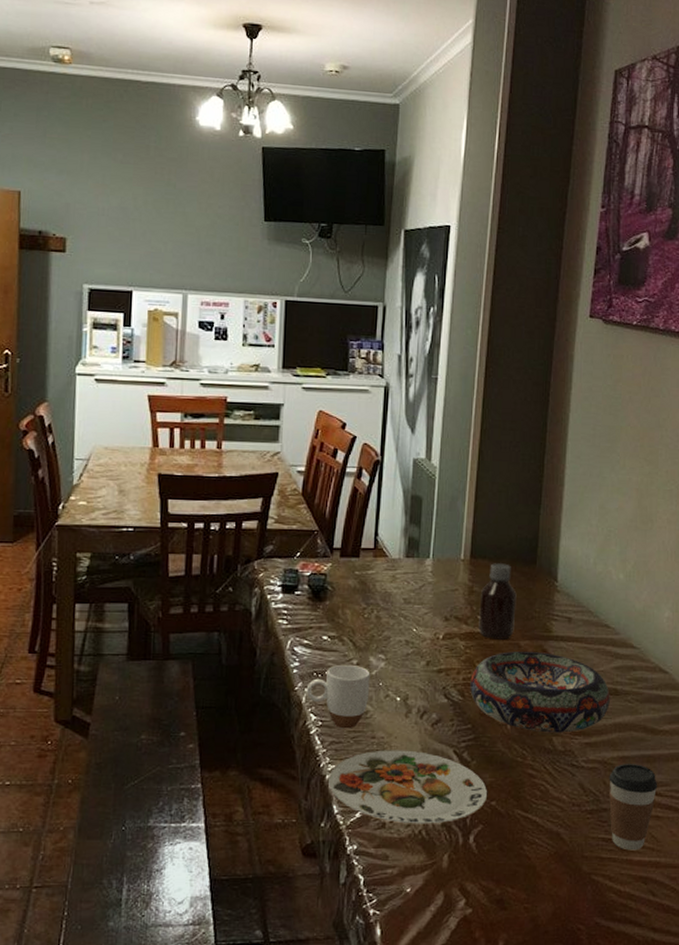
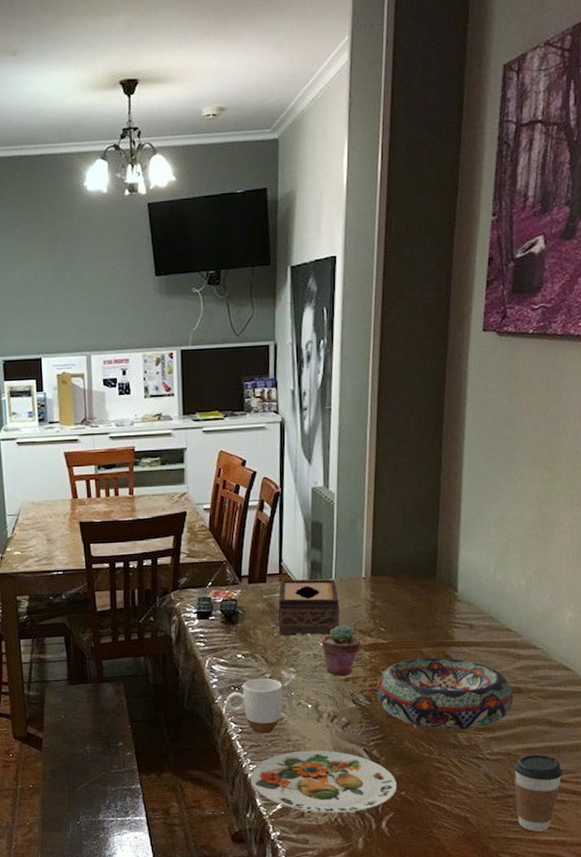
tissue box: none [369,555,436,620] -> present [278,579,340,636]
potted succulent: none [415,610,455,666] -> present [322,625,360,676]
bottle: present [479,563,517,640] -> none [382,578,418,649]

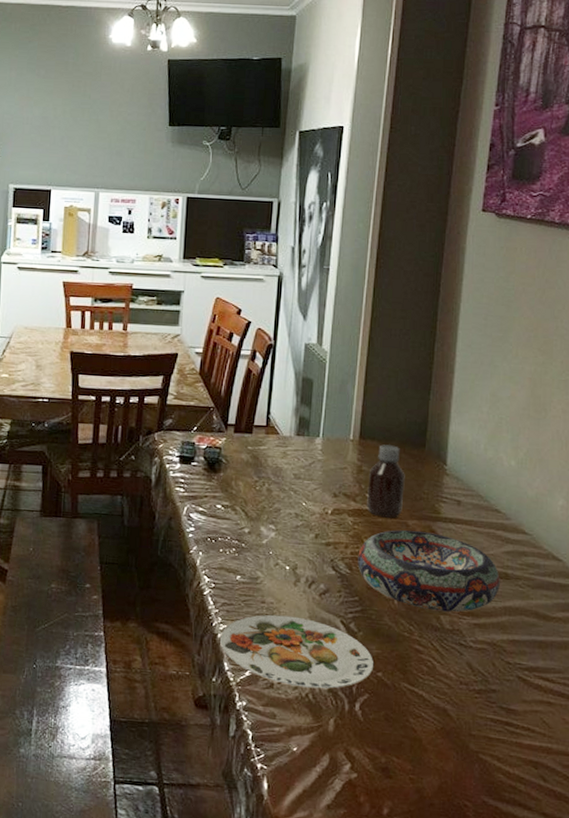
mug: present [225,678,283,734] -> none [200,531,261,593]
tissue box: present [278,579,340,636] -> none [261,432,326,496]
potted succulent: present [322,625,360,676] -> none [305,486,344,540]
bottle: none [382,578,418,649] -> present [367,444,405,518]
coffee cup: present [514,754,563,831] -> none [498,647,550,735]

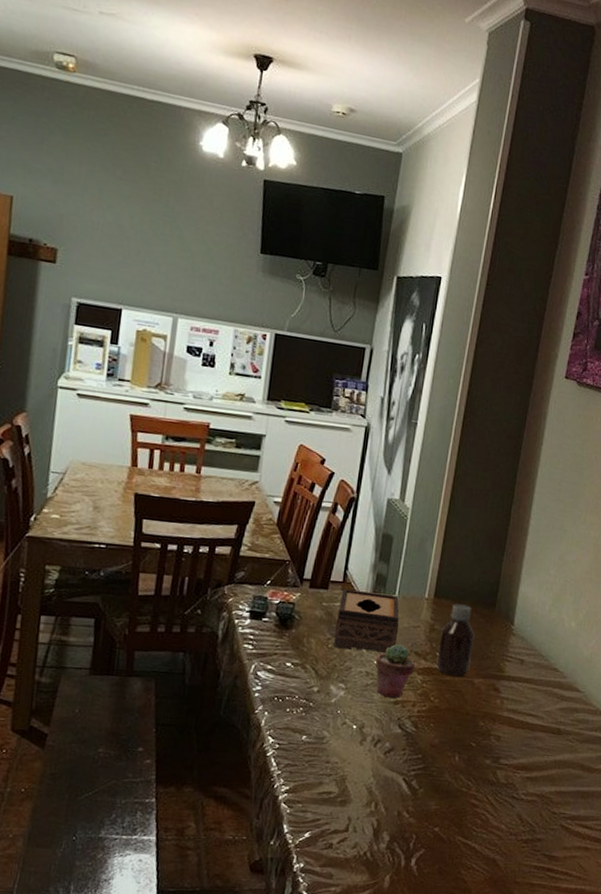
plate: present [220,614,373,689] -> none [281,774,432,847]
tissue box: none [261,432,326,496] -> present [333,588,400,654]
potted succulent: none [305,486,344,540] -> present [376,644,415,698]
decorative bowl: present [357,530,500,613] -> none [423,688,553,767]

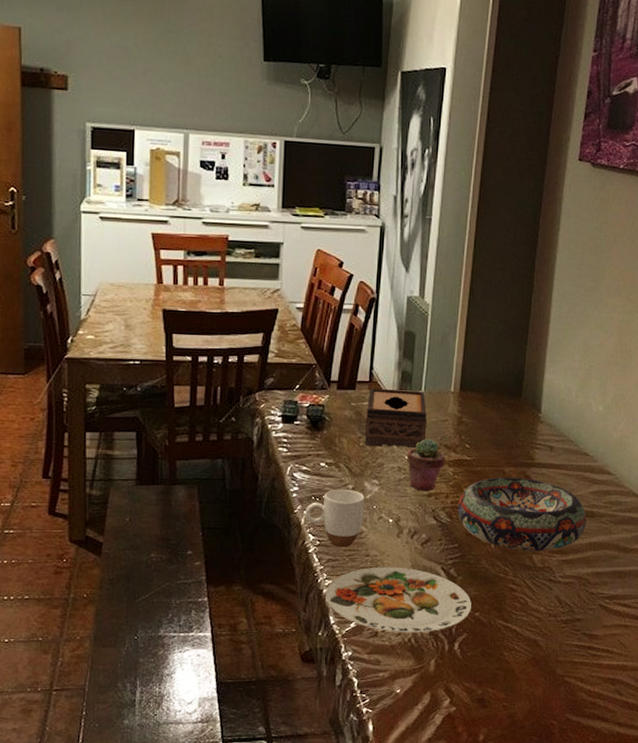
mug: none [266,690,330,753] -> present [305,489,365,548]
plate: none [281,774,432,847] -> present [326,566,471,633]
decorative bowl: none [423,688,553,767] -> present [457,477,587,551]
bottle: present [436,604,475,677] -> none [466,395,503,466]

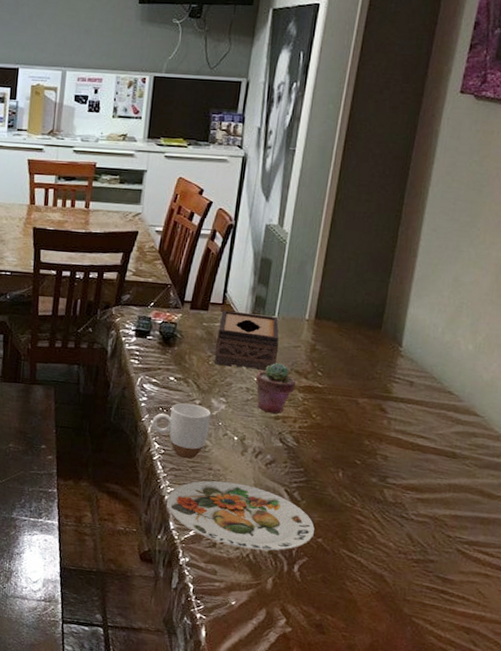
decorative bowl: present [457,477,587,551] -> none [305,407,448,487]

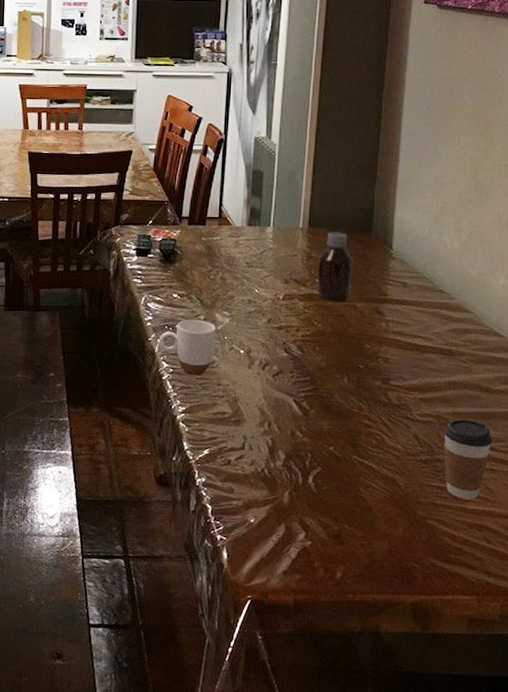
plate: present [167,480,315,551] -> none [179,396,325,464]
tissue box: present [214,310,279,372] -> none [215,223,277,282]
potted succulent: present [256,363,295,414] -> none [257,273,295,324]
bottle: none [318,325,359,396] -> present [317,232,353,301]
coffee cup: none [436,522,490,603] -> present [443,419,493,500]

